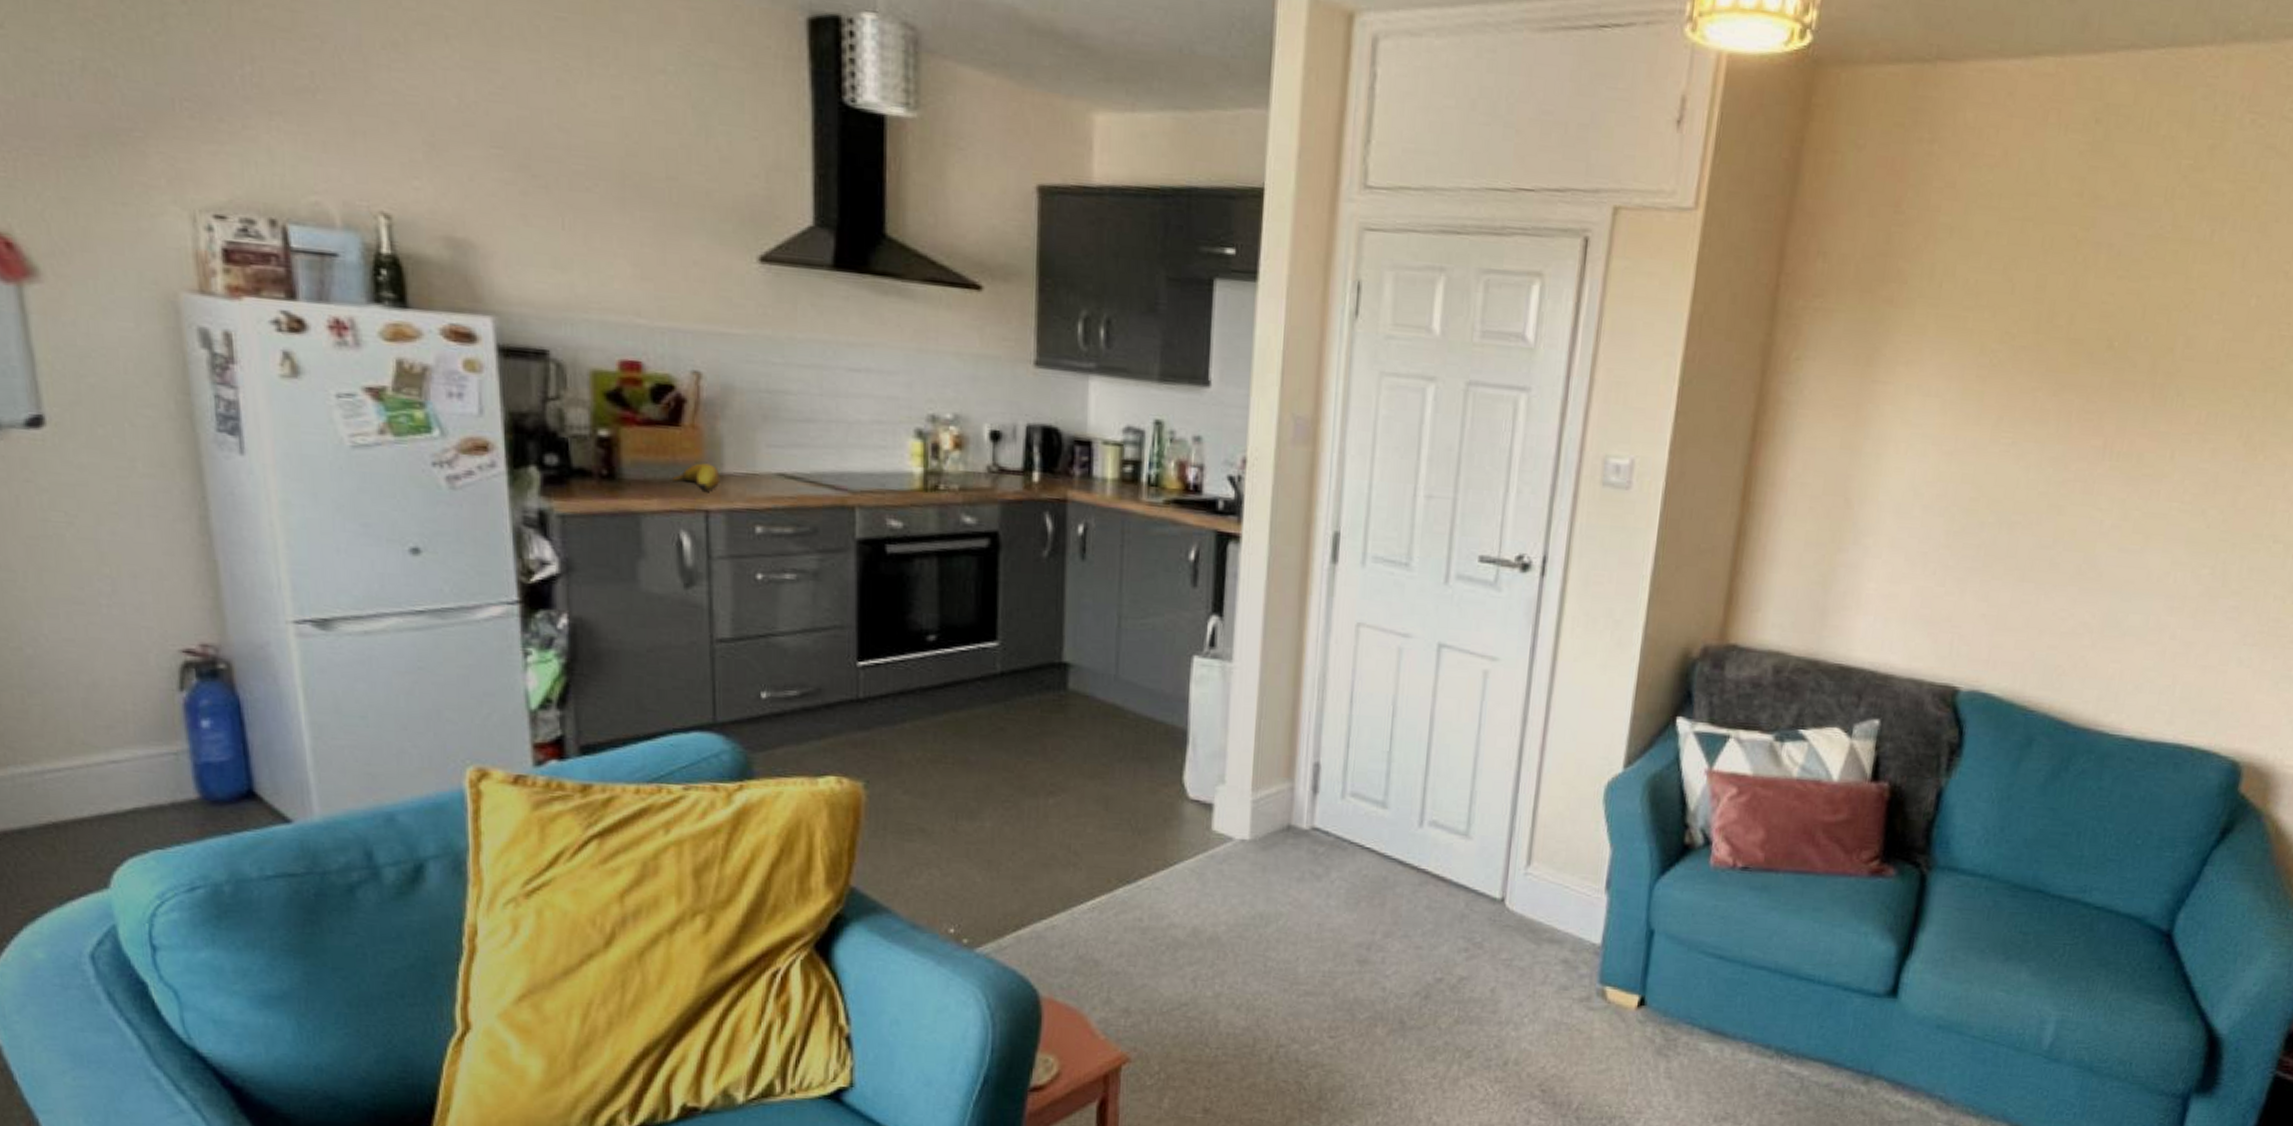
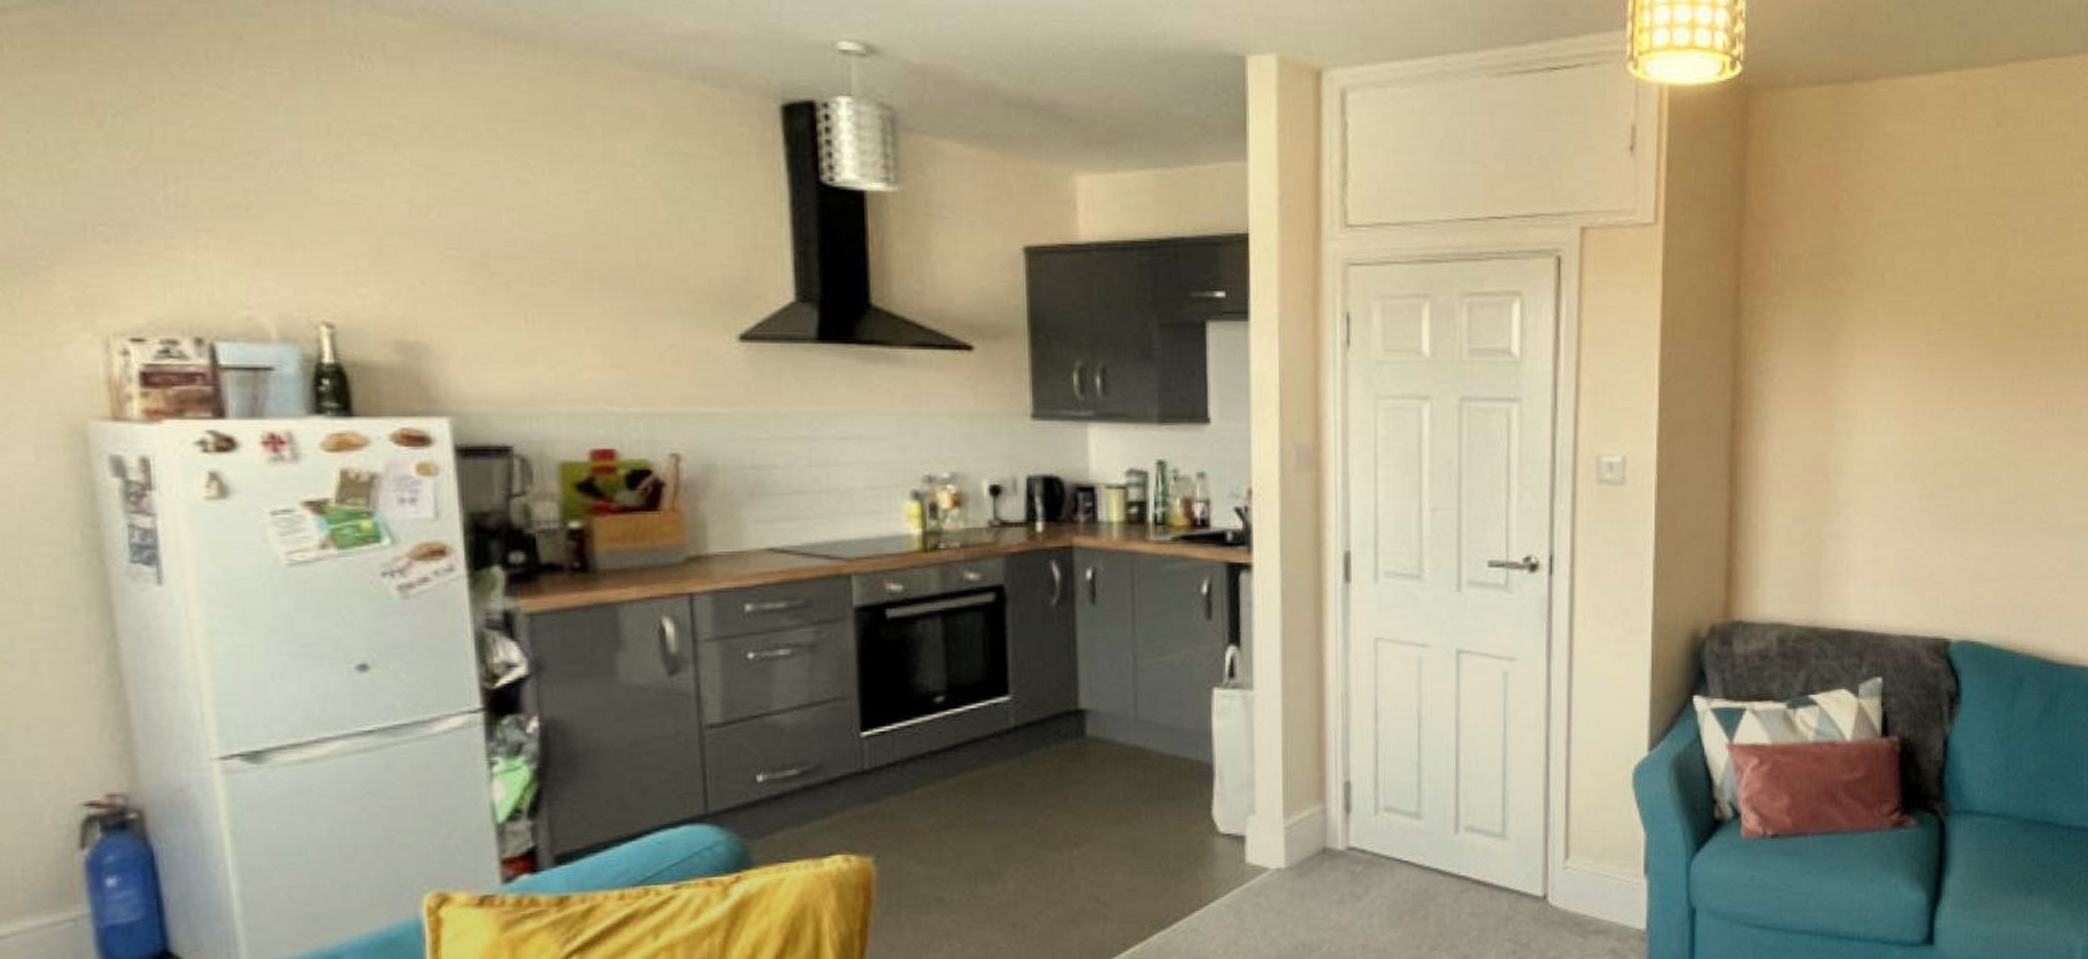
fruit: present [671,463,721,492] -> none [650,546,705,574]

